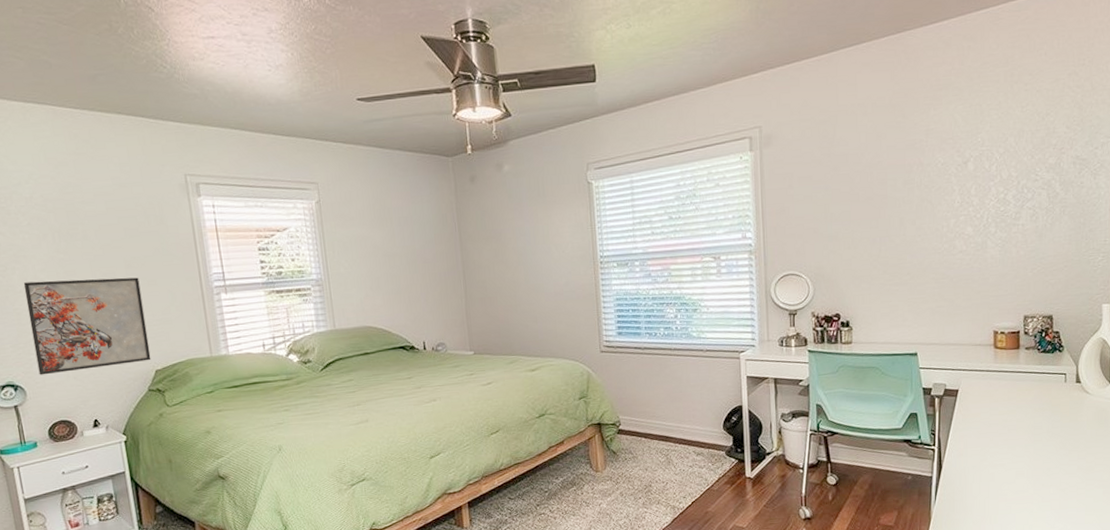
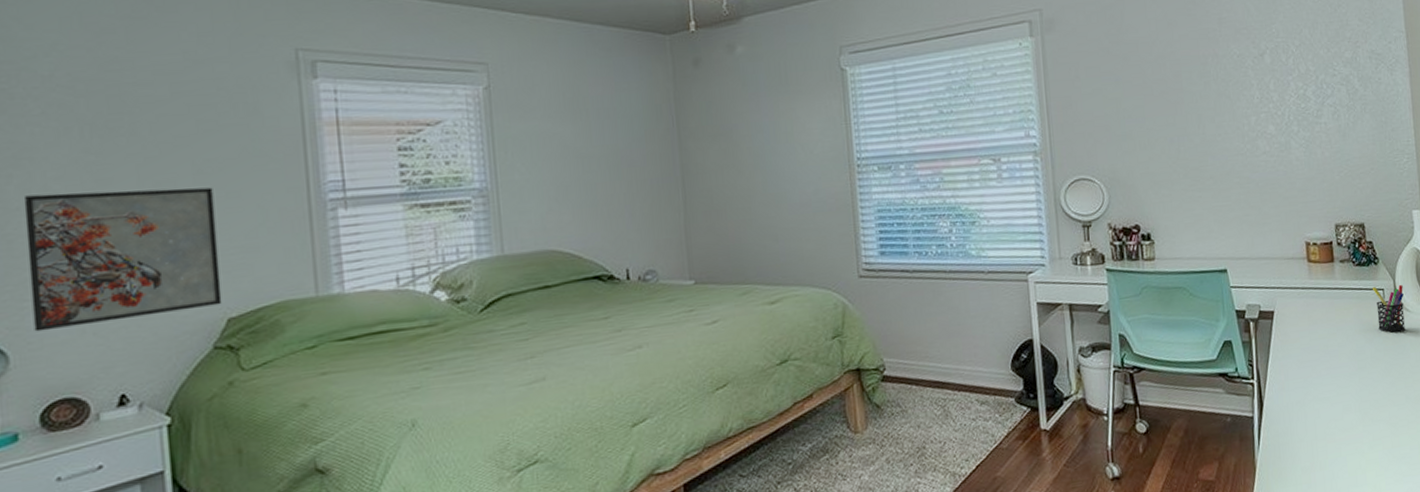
pen holder: none [1054,370,1085,412] -> present [1372,284,1405,333]

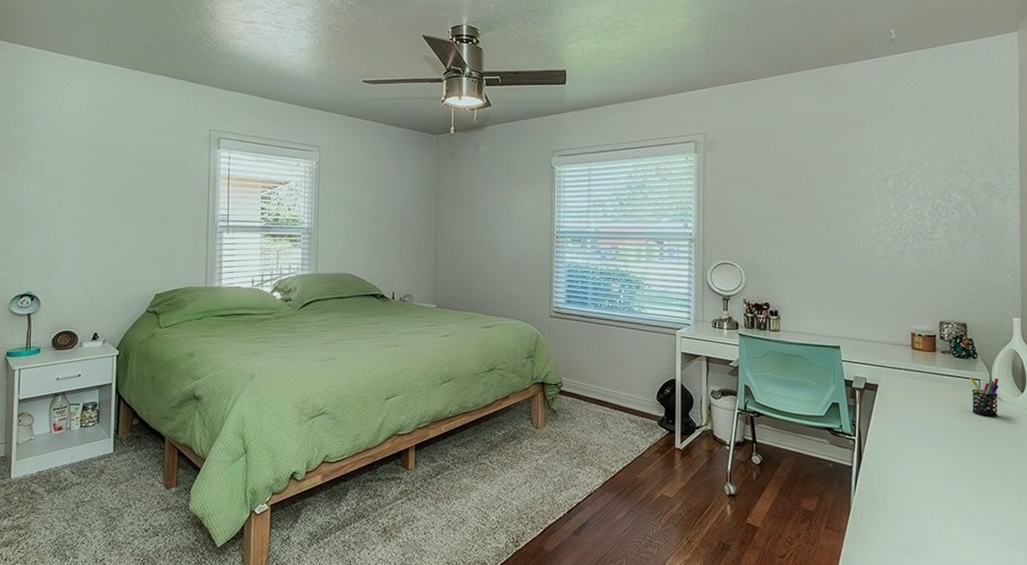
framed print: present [23,187,222,332] -> none [55,207,156,289]

